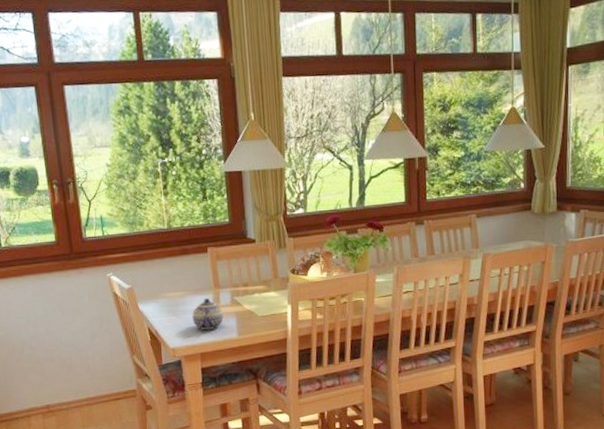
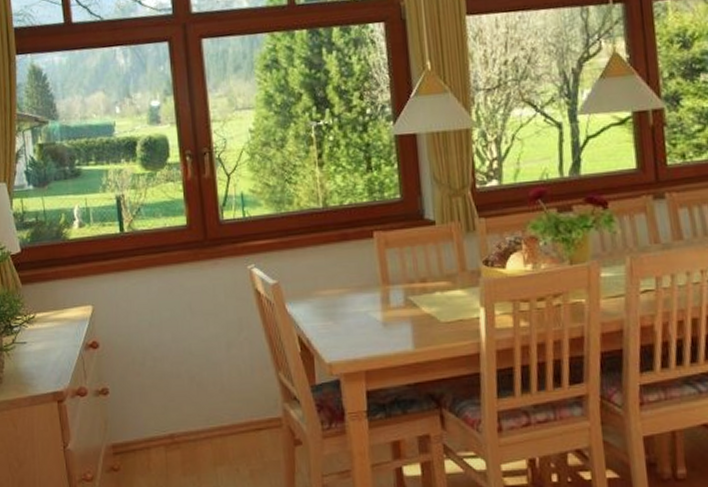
teapot: present [192,298,224,330] -> none [354,298,395,340]

